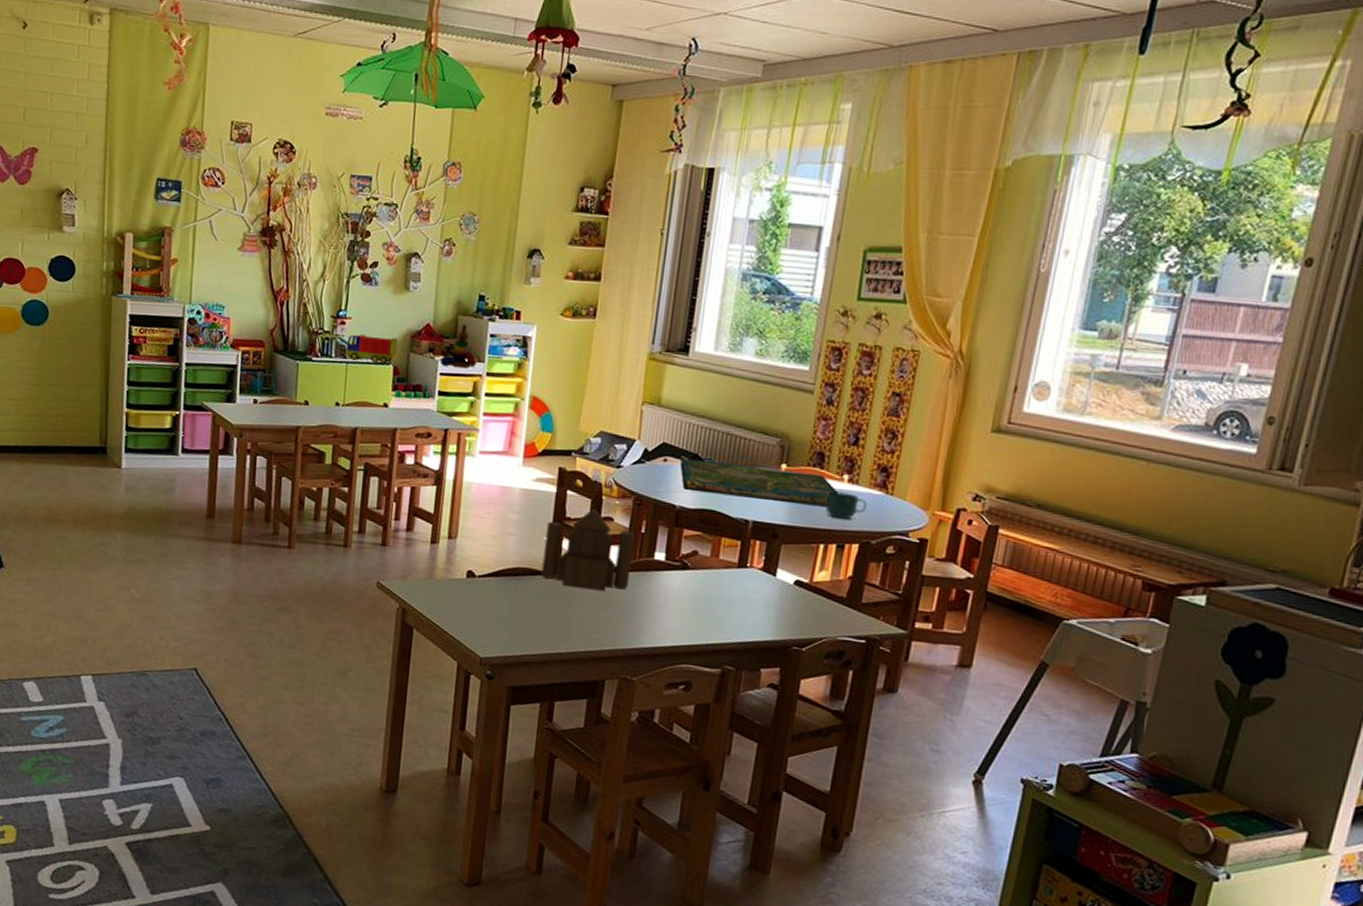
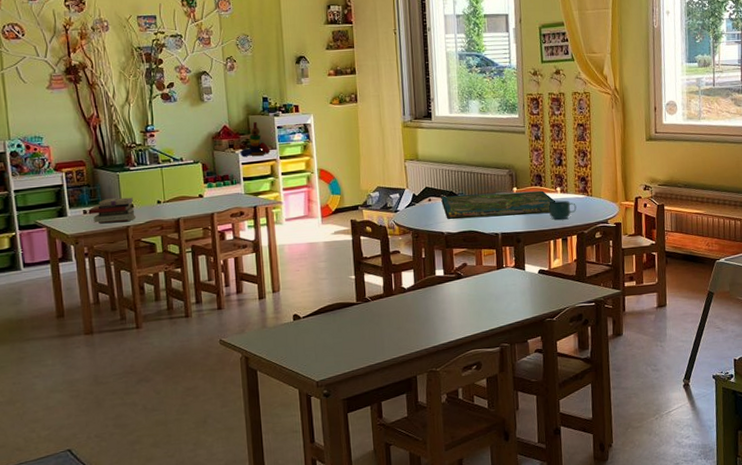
books: none [258,390,310,422] -> present [88,197,137,224]
toy truck: present [345,334,398,364] -> none [158,141,203,165]
building blocks: present [541,508,635,590] -> none [349,246,420,310]

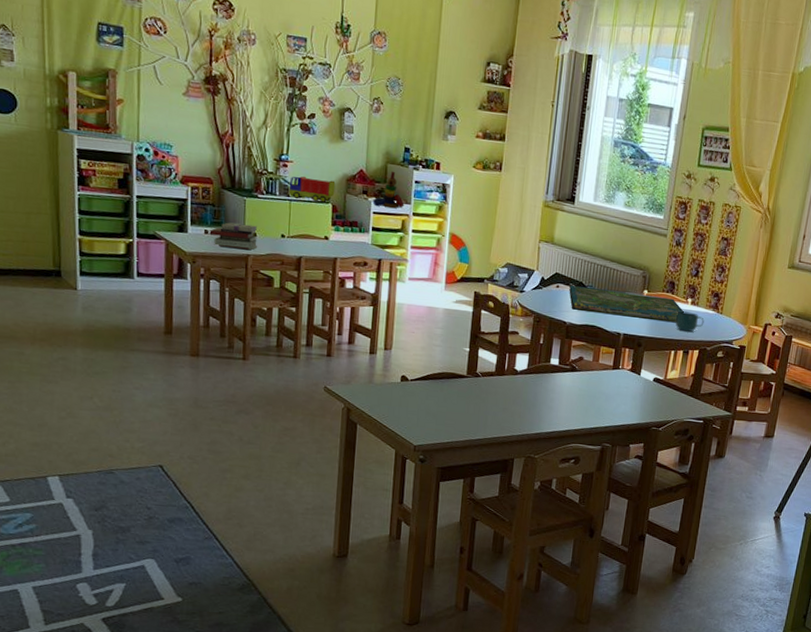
toy truck: none [158,141,203,165] -> present [288,176,336,203]

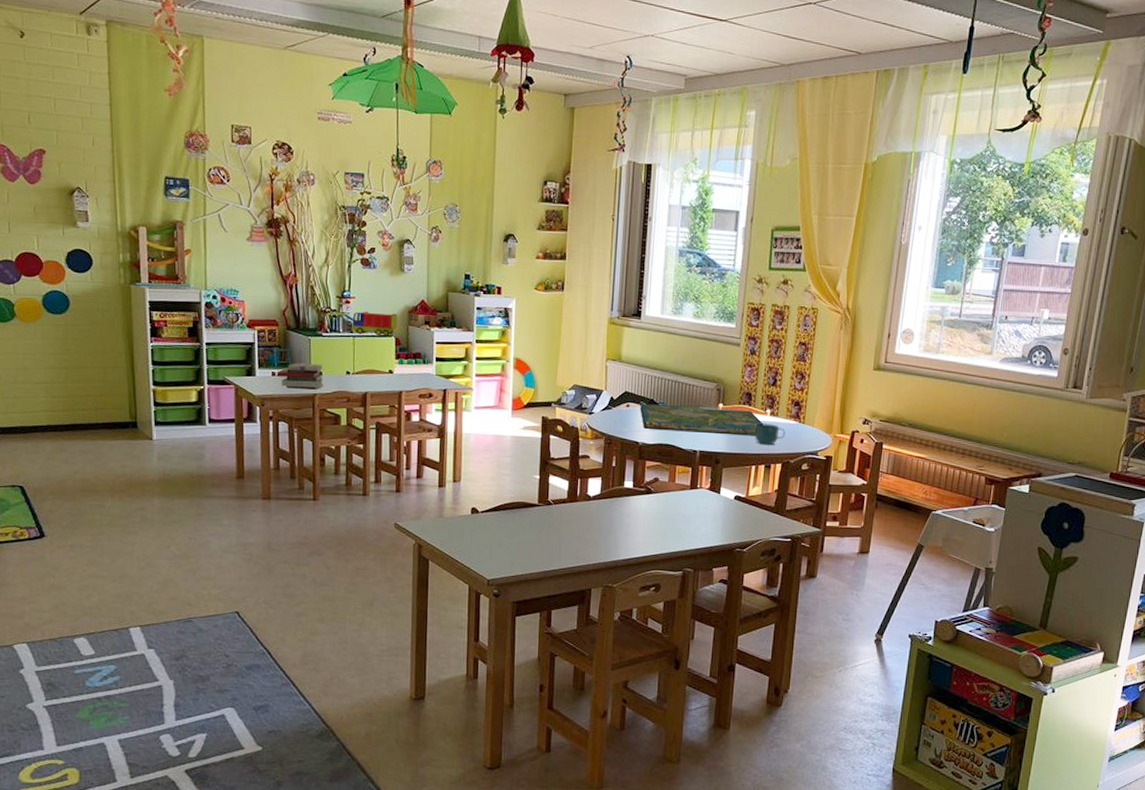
stacking toy: present [373,171,405,209] -> none [435,299,467,337]

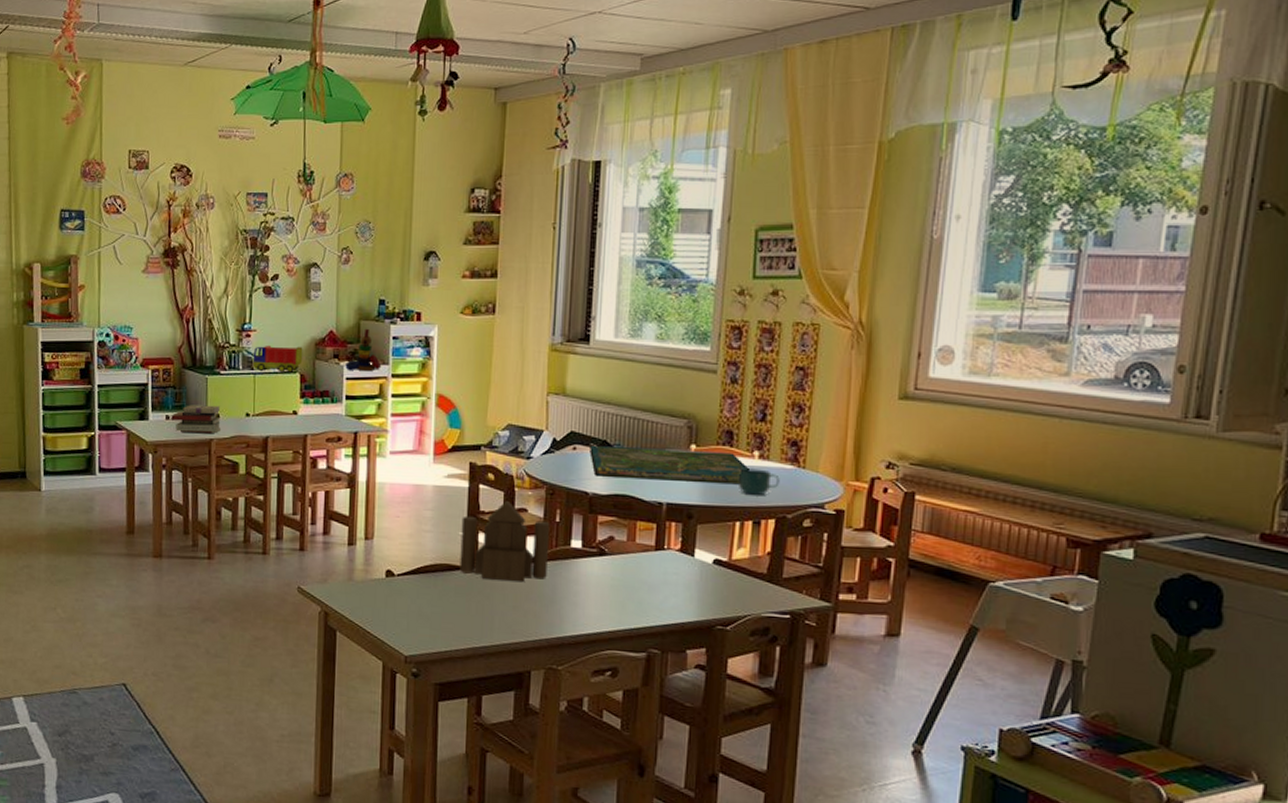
stacking toy: none [435,299,467,337] -> present [345,328,382,372]
building blocks: none [533,448,608,516] -> present [459,500,550,581]

